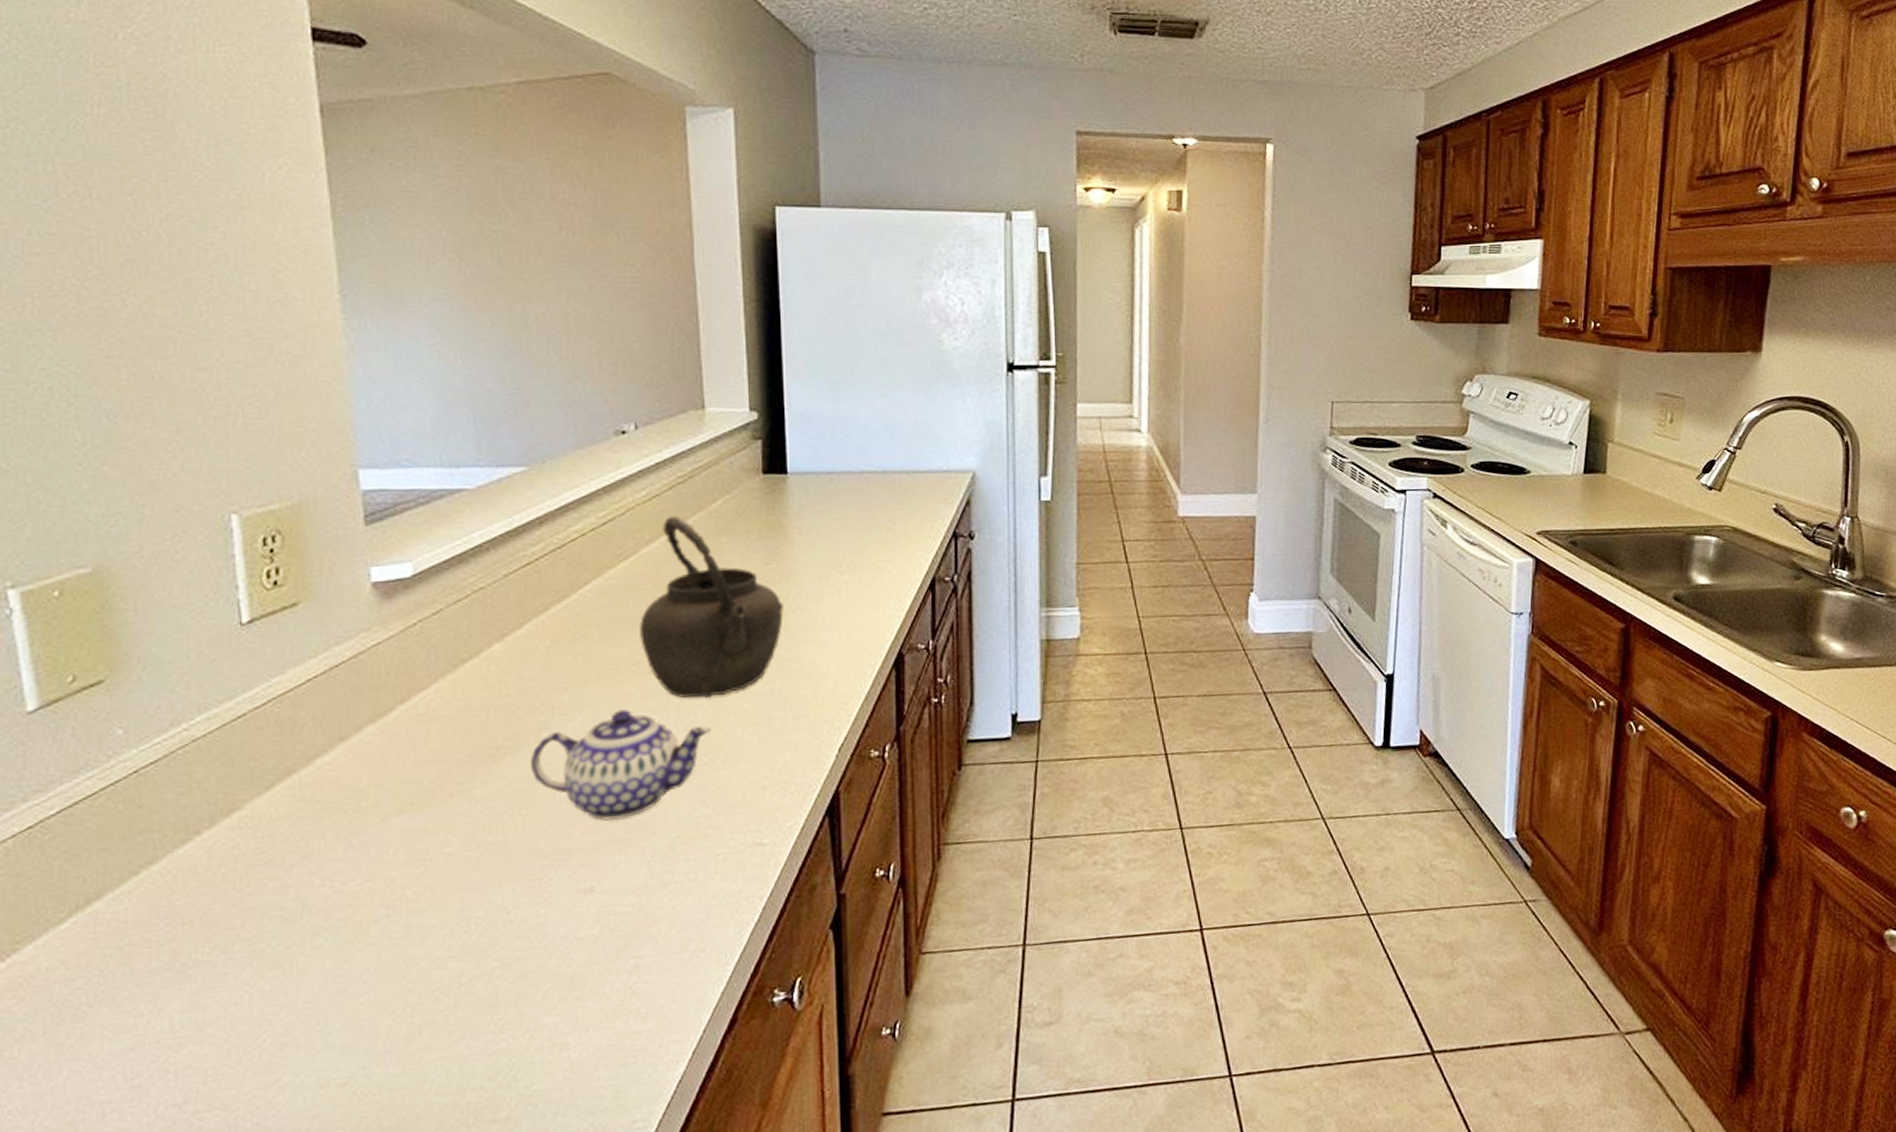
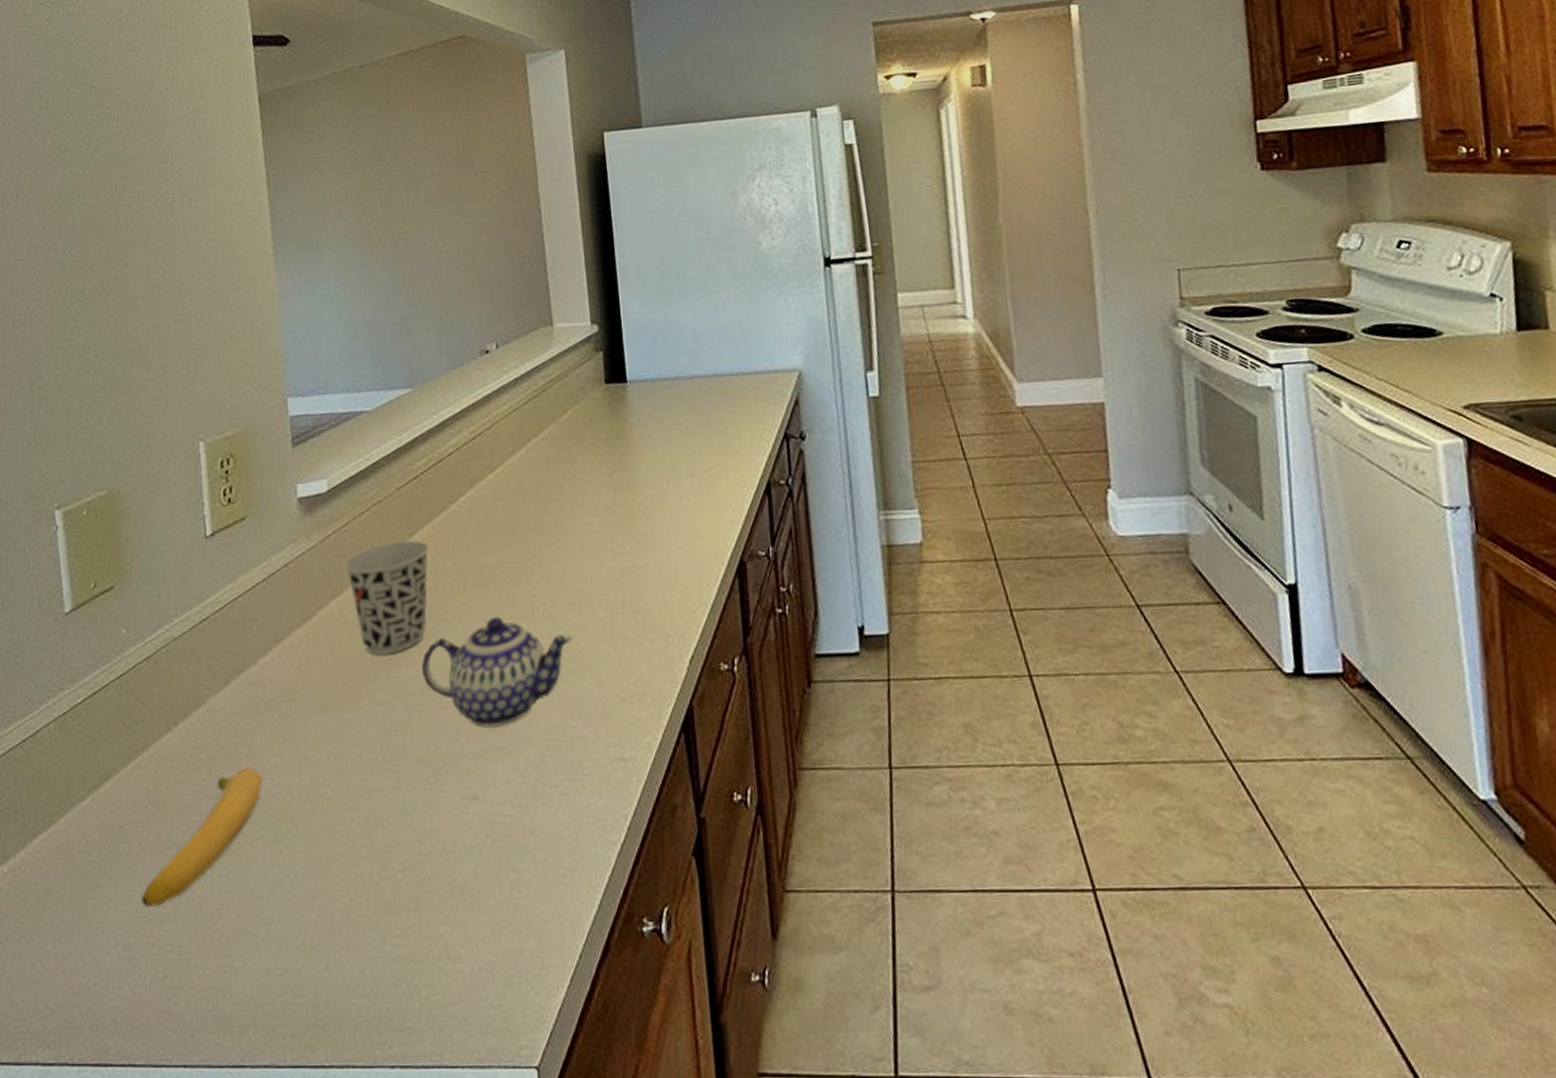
banana: none [149,874,322,1033] -> present [141,767,263,908]
cup: none [435,630,544,752] -> present [345,540,430,655]
kettle: present [638,516,784,698] -> none [506,428,631,607]

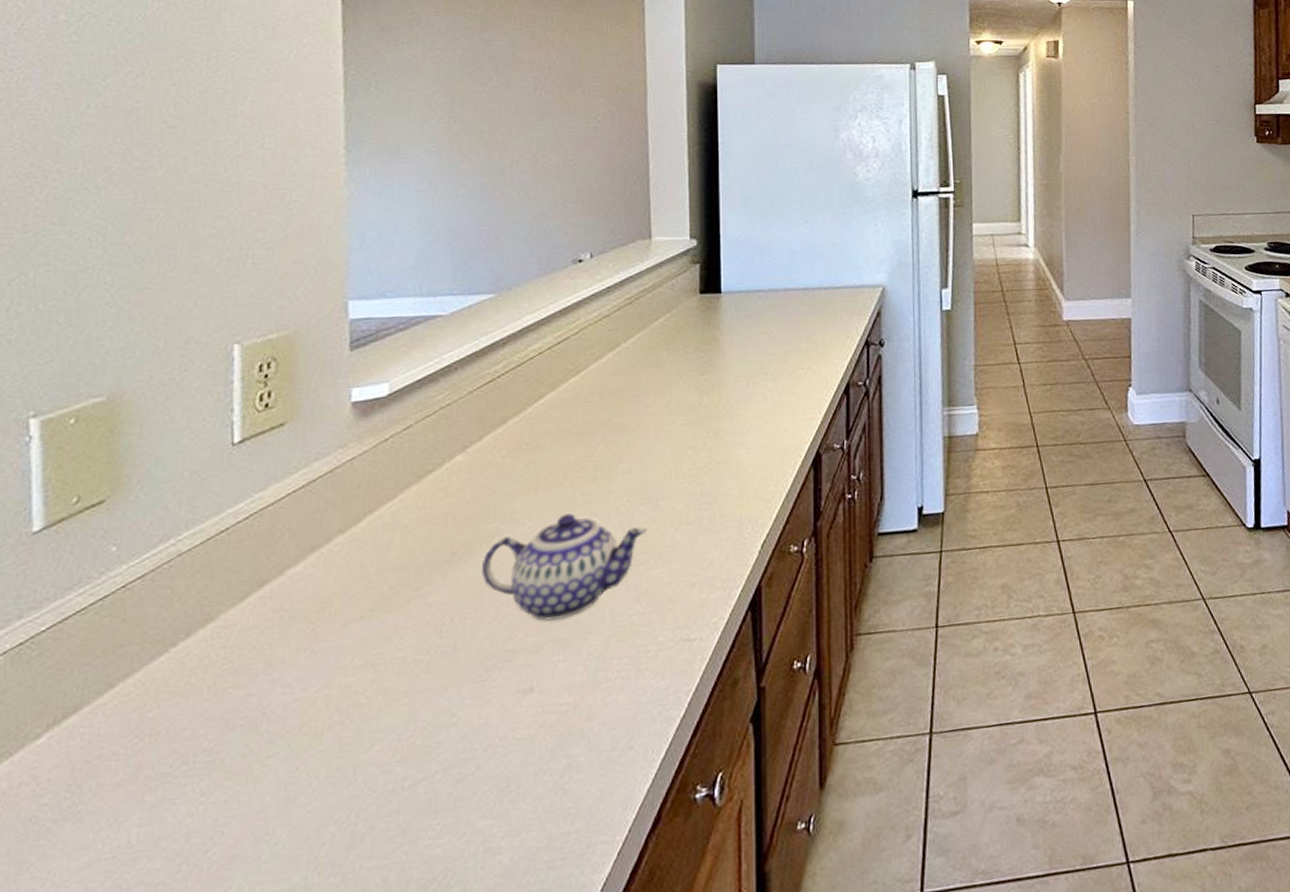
banana: present [141,767,263,908] -> none [108,682,283,848]
cup: present [345,540,430,655] -> none [402,442,501,558]

